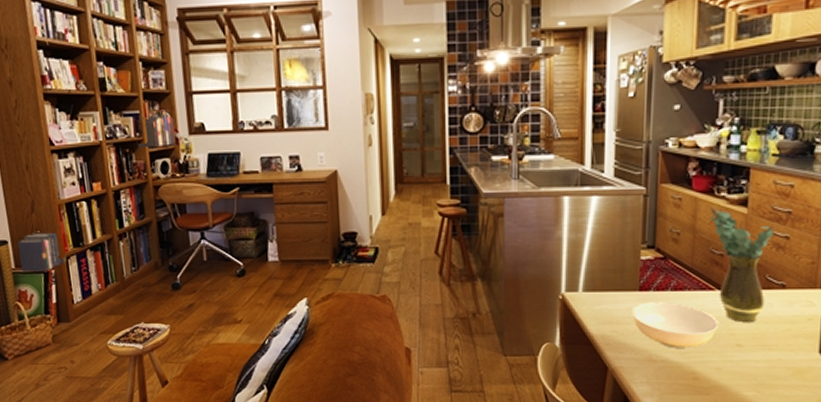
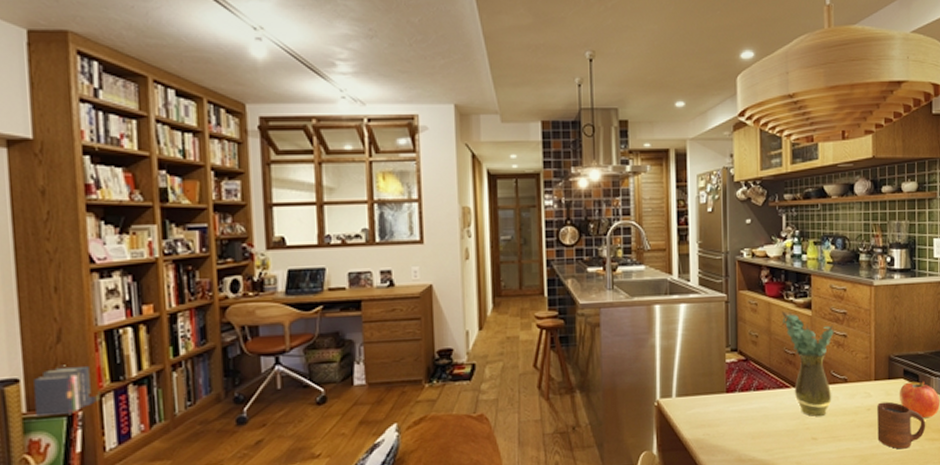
books: present [136,115,176,148] -> none [202,229,250,265]
bowl: present [632,302,718,348] -> none [721,402,796,447]

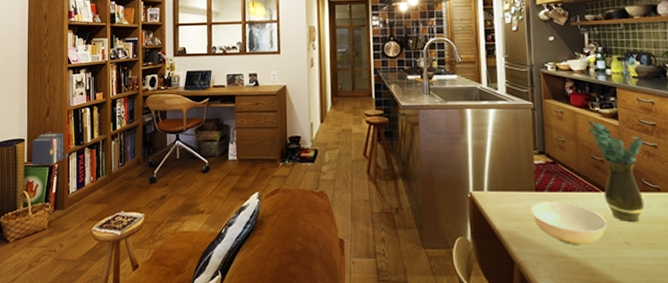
bowl: none [721,402,796,447] -> present [530,201,607,245]

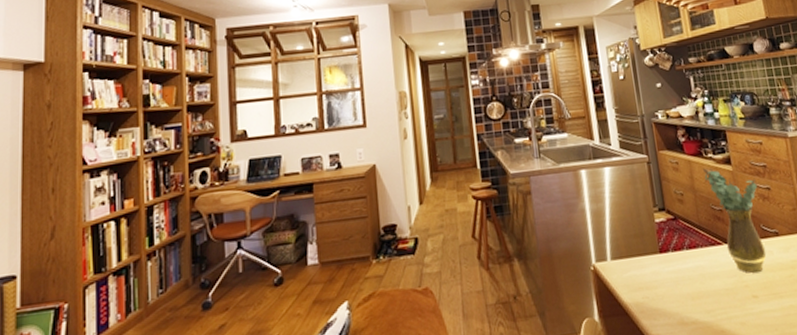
books: present [32,131,69,165] -> none [28,260,84,310]
bowl: present [530,201,607,245] -> none [657,261,733,308]

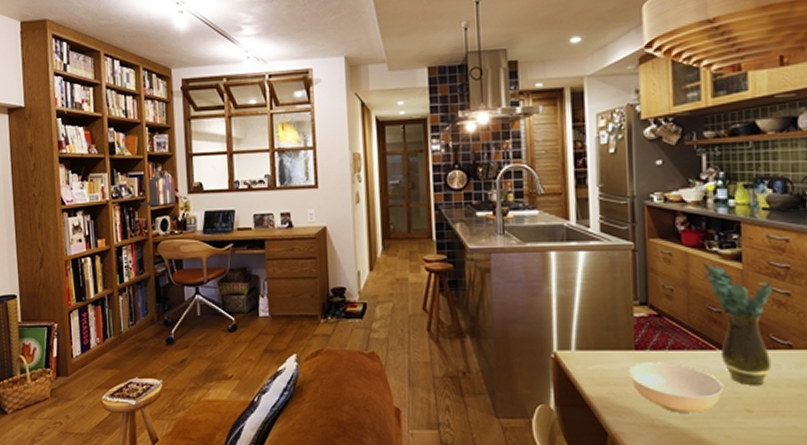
books: none [176,125,217,160] -> present [139,176,176,207]
bowl: none [657,261,733,308] -> present [629,362,723,413]

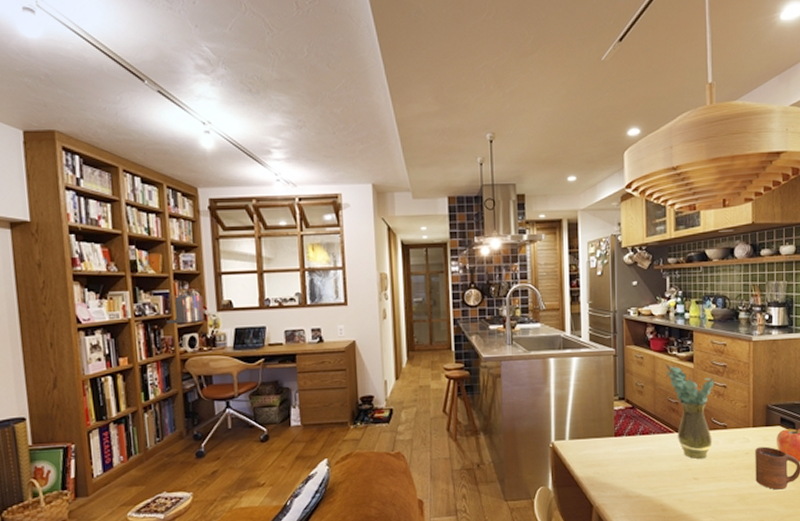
bowl: present [629,362,723,413] -> none [610,445,678,485]

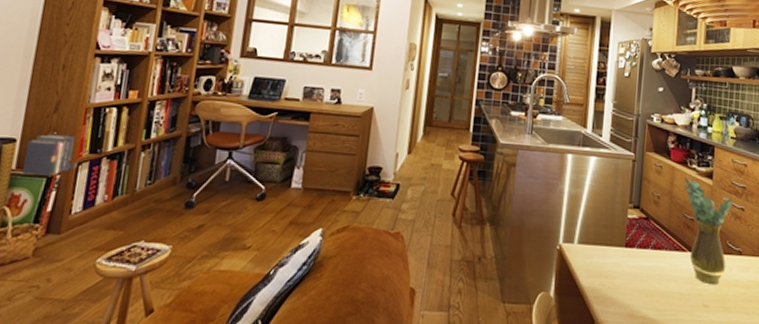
books: none [37,407,89,448] -> present [22,132,79,176]
books: present [165,294,204,325] -> none [185,35,229,65]

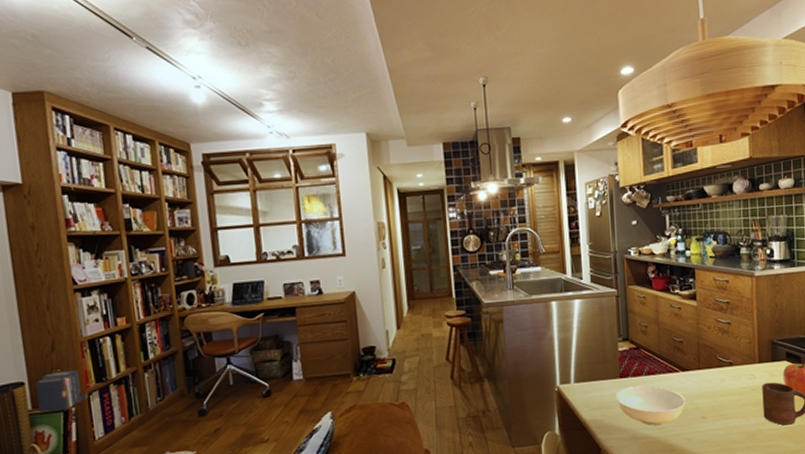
bowl: none [618,258,689,306] -> present [616,385,685,425]
vase: present [684,177,733,284] -> none [669,302,719,397]

